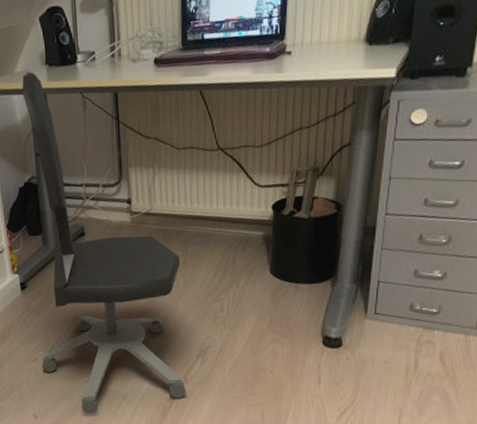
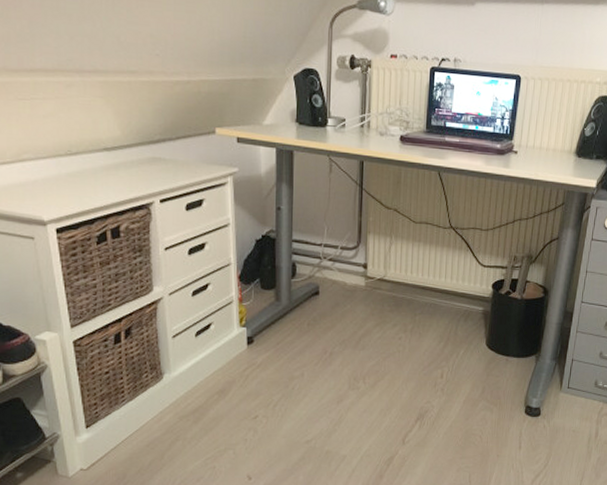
office chair: present [22,71,186,414] -> none [262,125,409,475]

